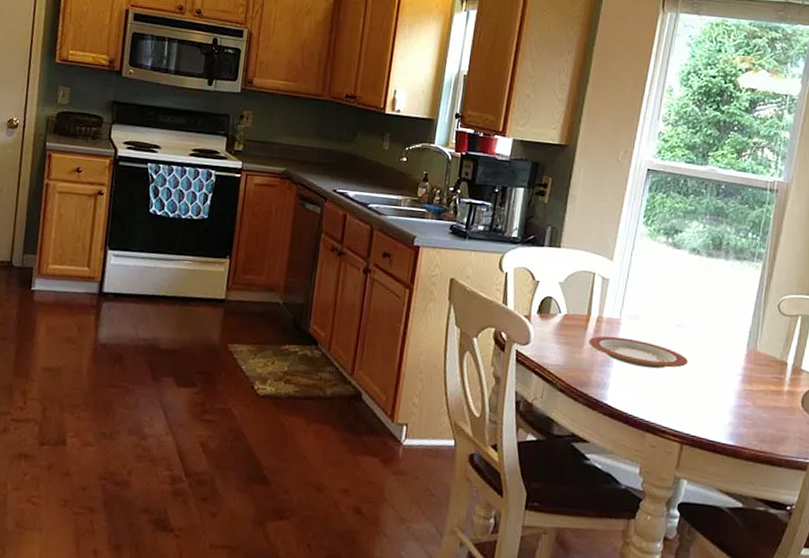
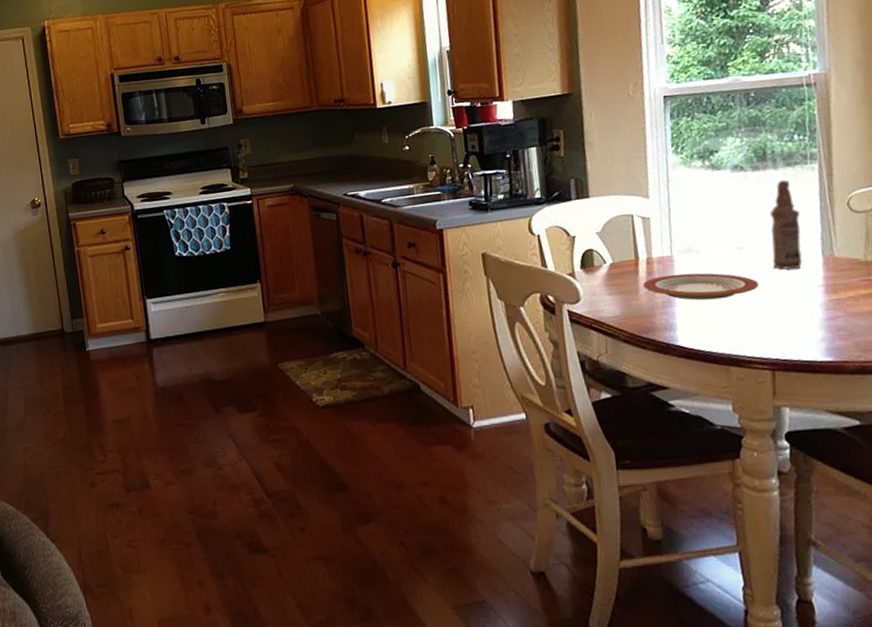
bottle: none [703,271,737,355] -> present [770,179,803,270]

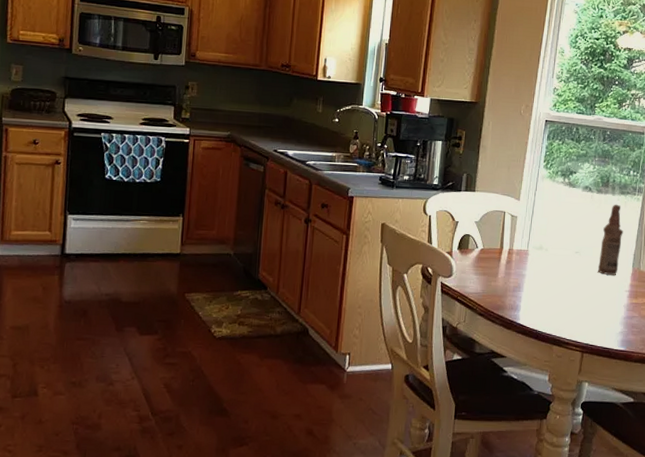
plate: present [643,272,759,301] -> none [502,265,585,291]

